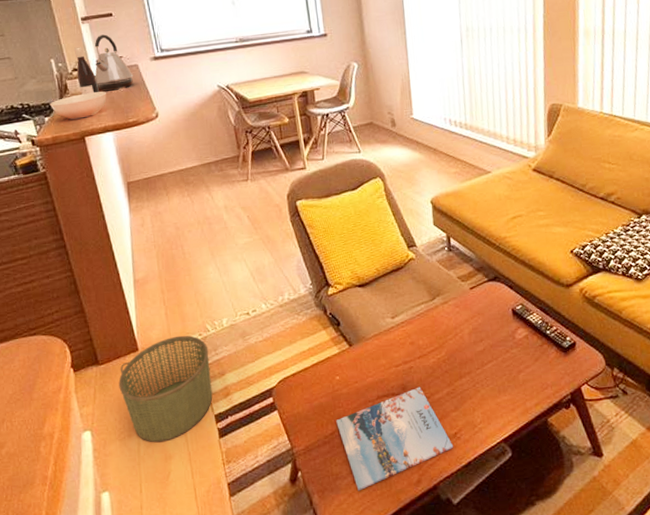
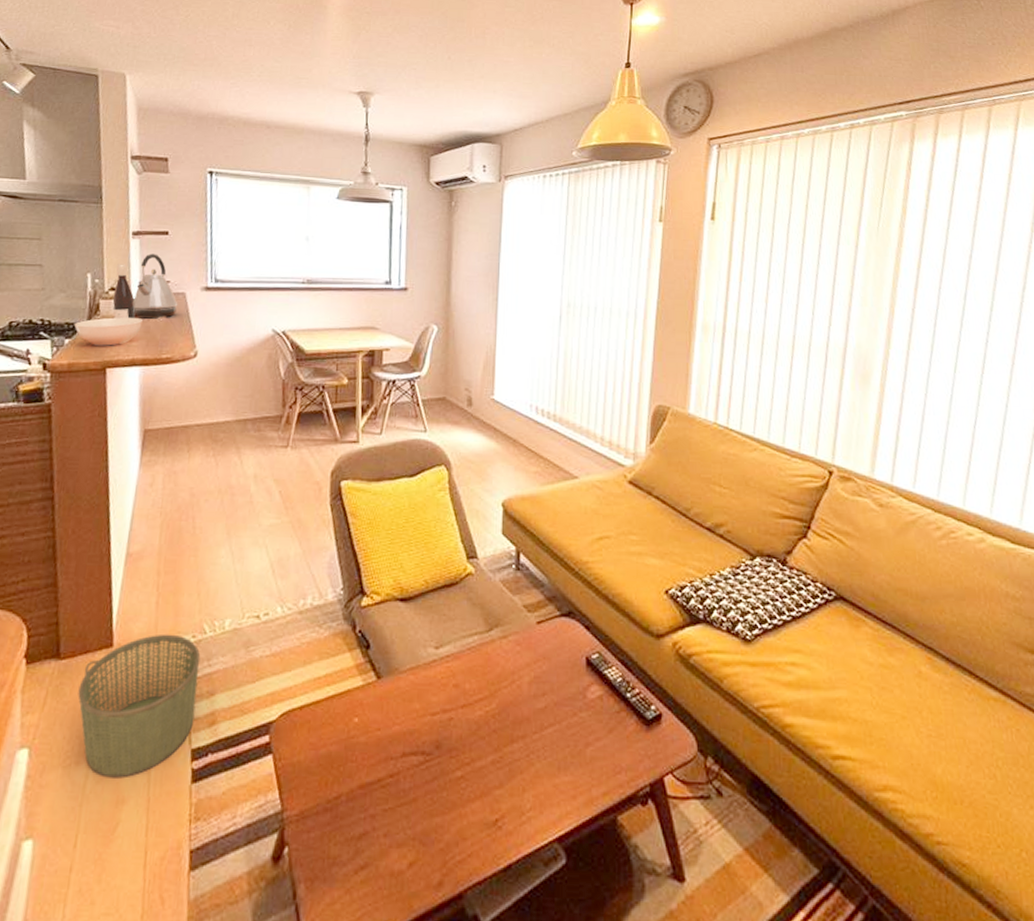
magazine: present [336,386,454,491] -> none [345,747,492,887]

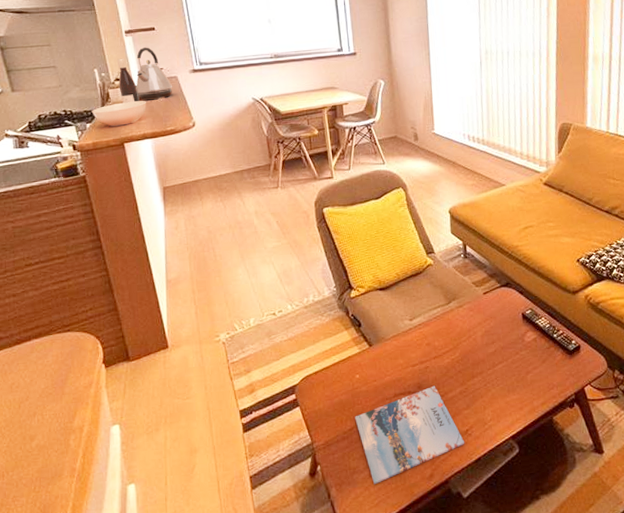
basket: present [78,634,201,778] -> none [148,333,238,437]
magazine: none [345,747,492,887] -> present [355,385,465,485]

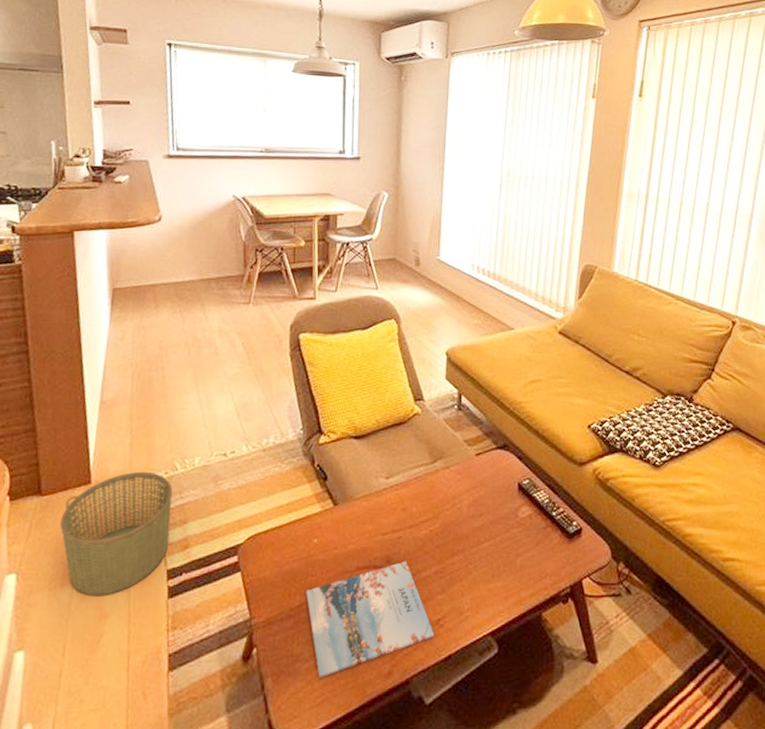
bowl: present [91,100,147,127] -> none [40,183,107,211]
bottle: present [116,58,140,103] -> none [77,132,100,185]
kettle: present [136,47,173,101] -> none [97,122,142,185]
basket: none [148,333,238,437] -> present [60,471,173,597]

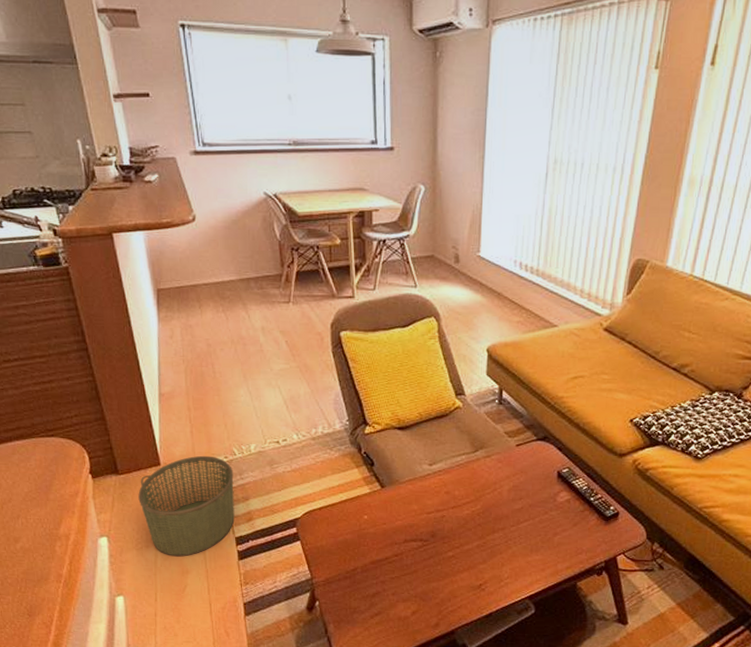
magazine: present [306,561,435,679] -> none [359,536,477,627]

